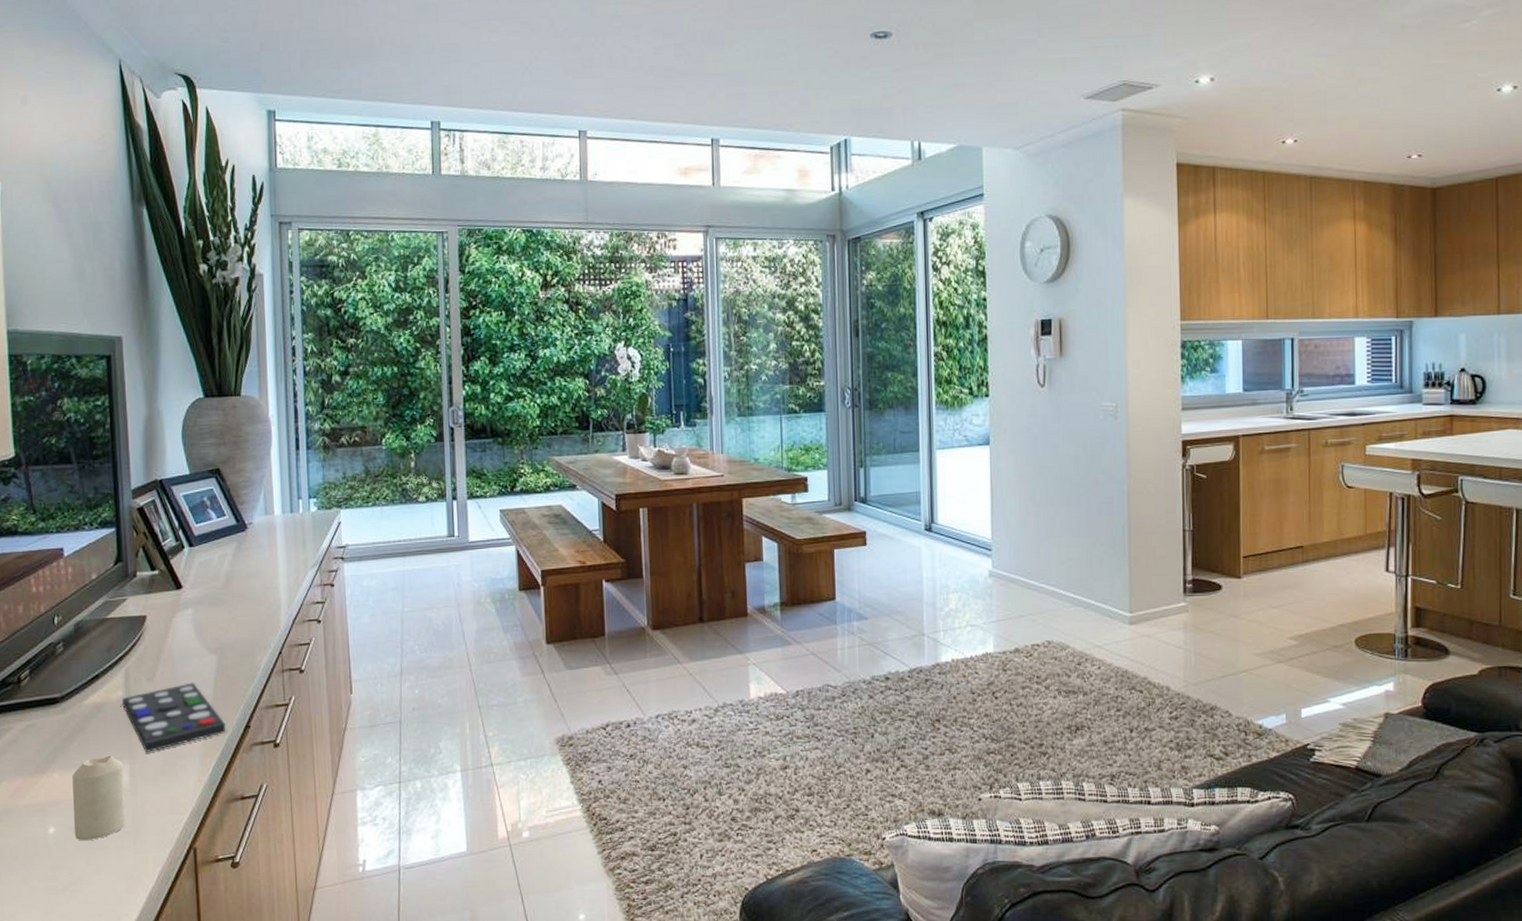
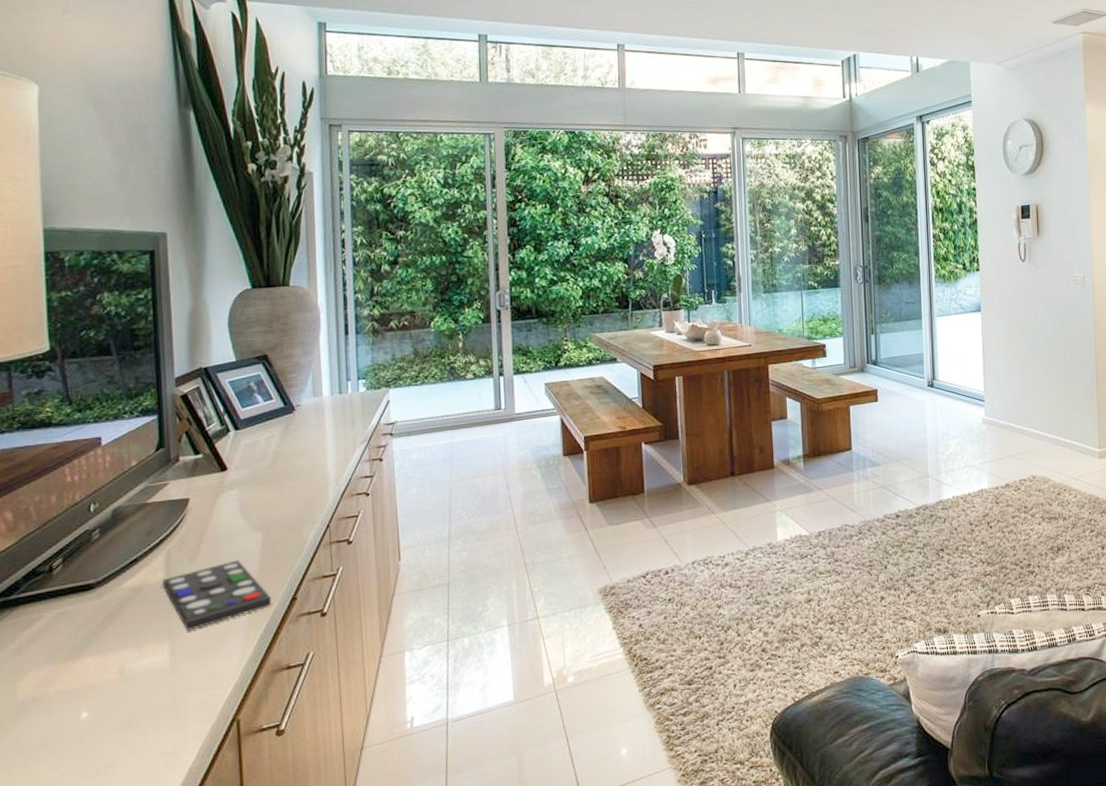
candle: present [72,755,126,840] -> none [107,636,165,722]

